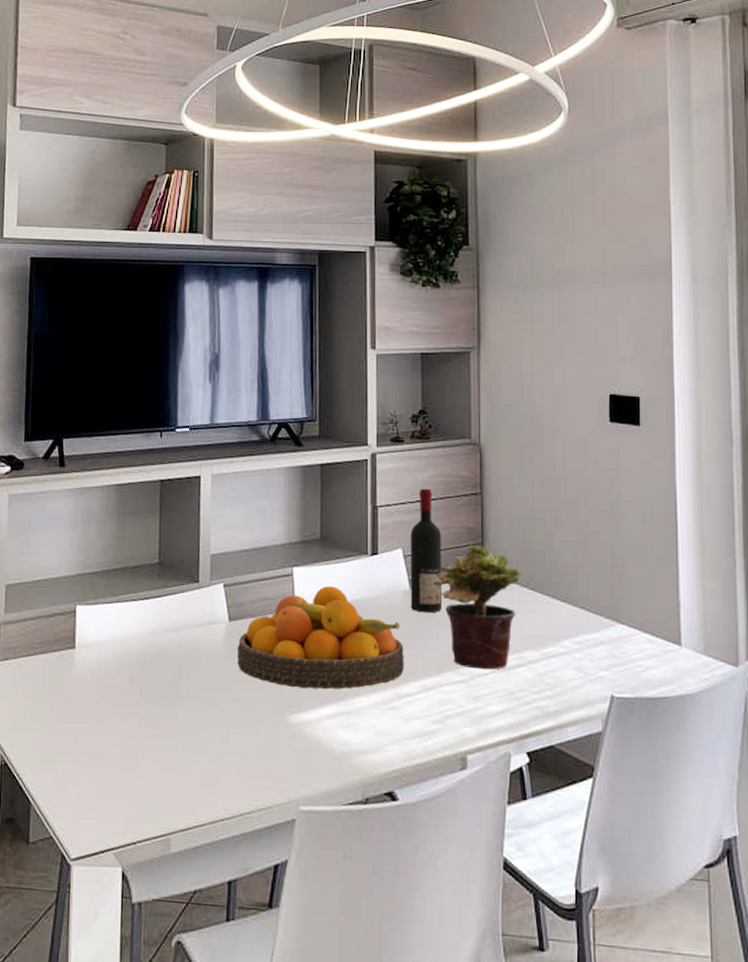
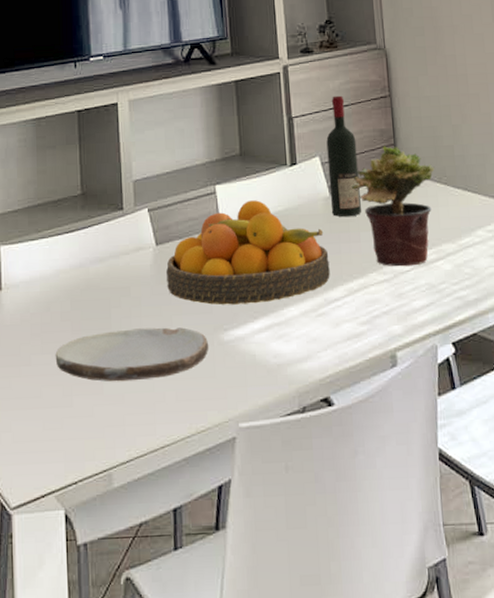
plate: none [122,700,275,752] -> present [55,327,209,382]

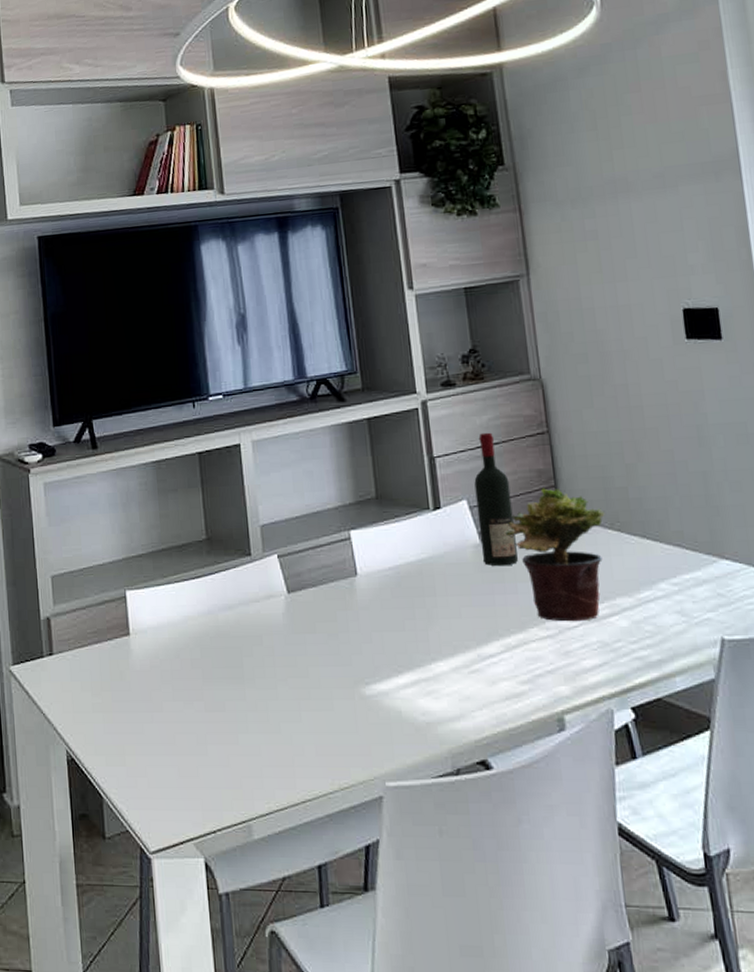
plate: present [55,327,209,382] -> none [187,678,350,733]
fruit bowl: present [166,200,330,305] -> none [300,547,484,658]

